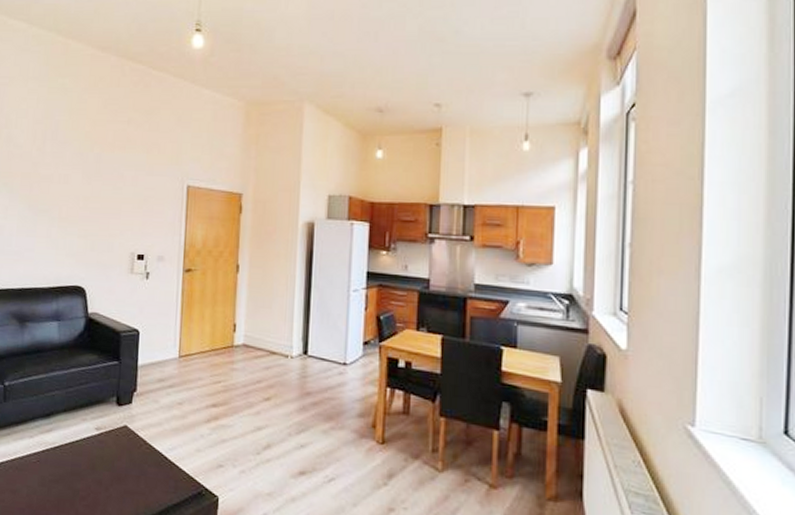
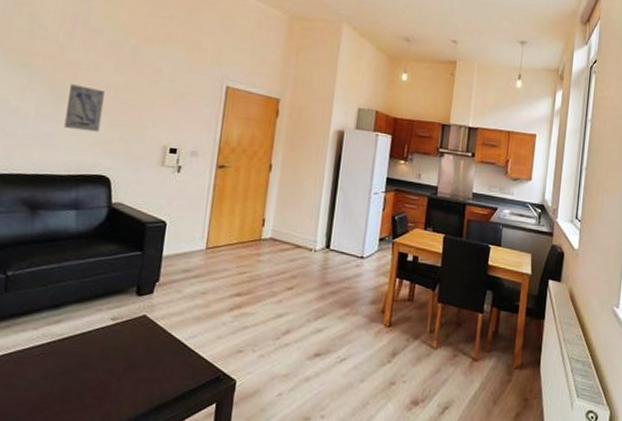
wall art: none [42,199,76,244] -> present [64,84,106,132]

